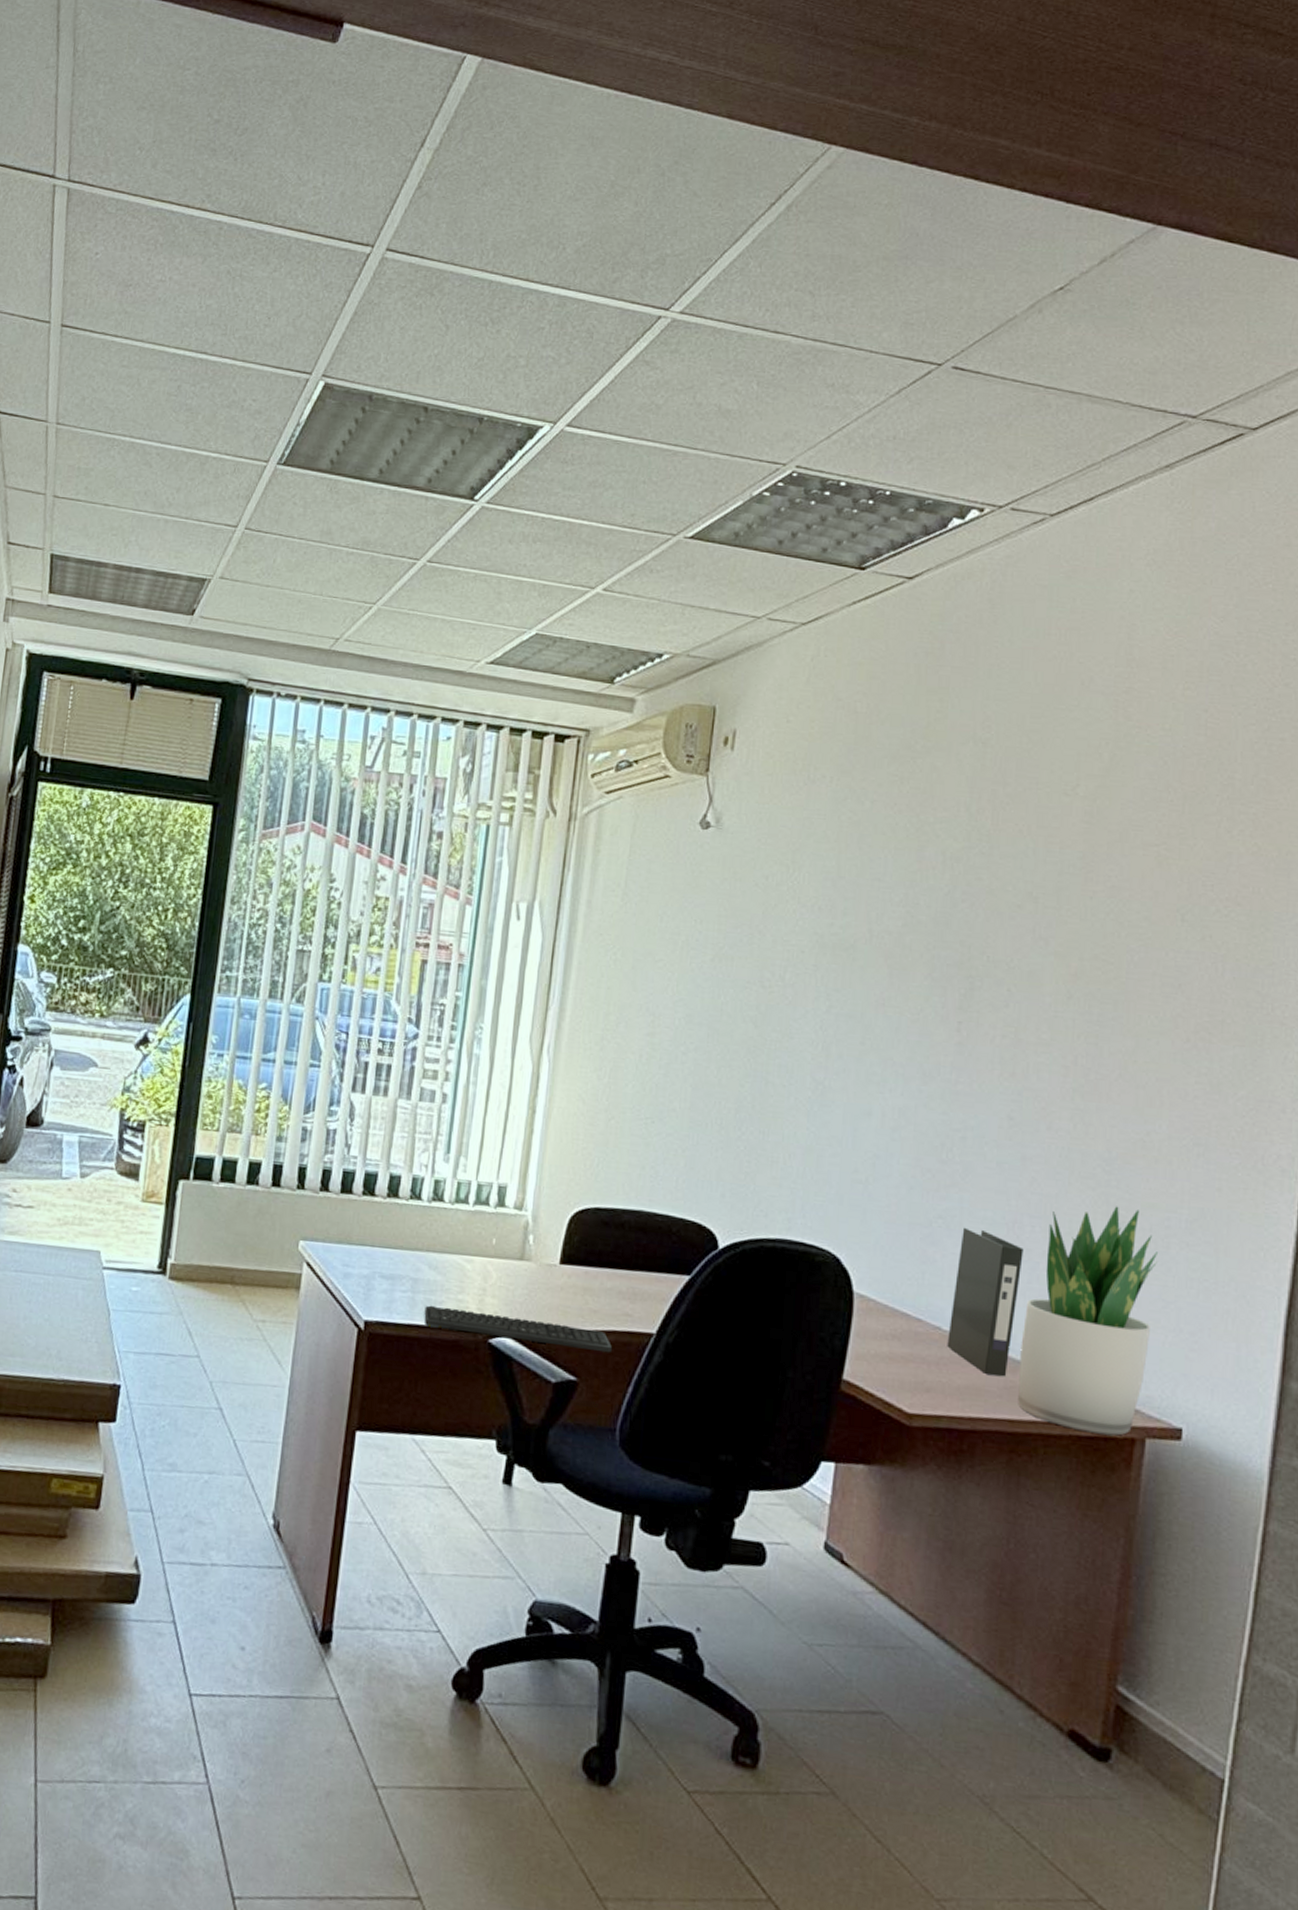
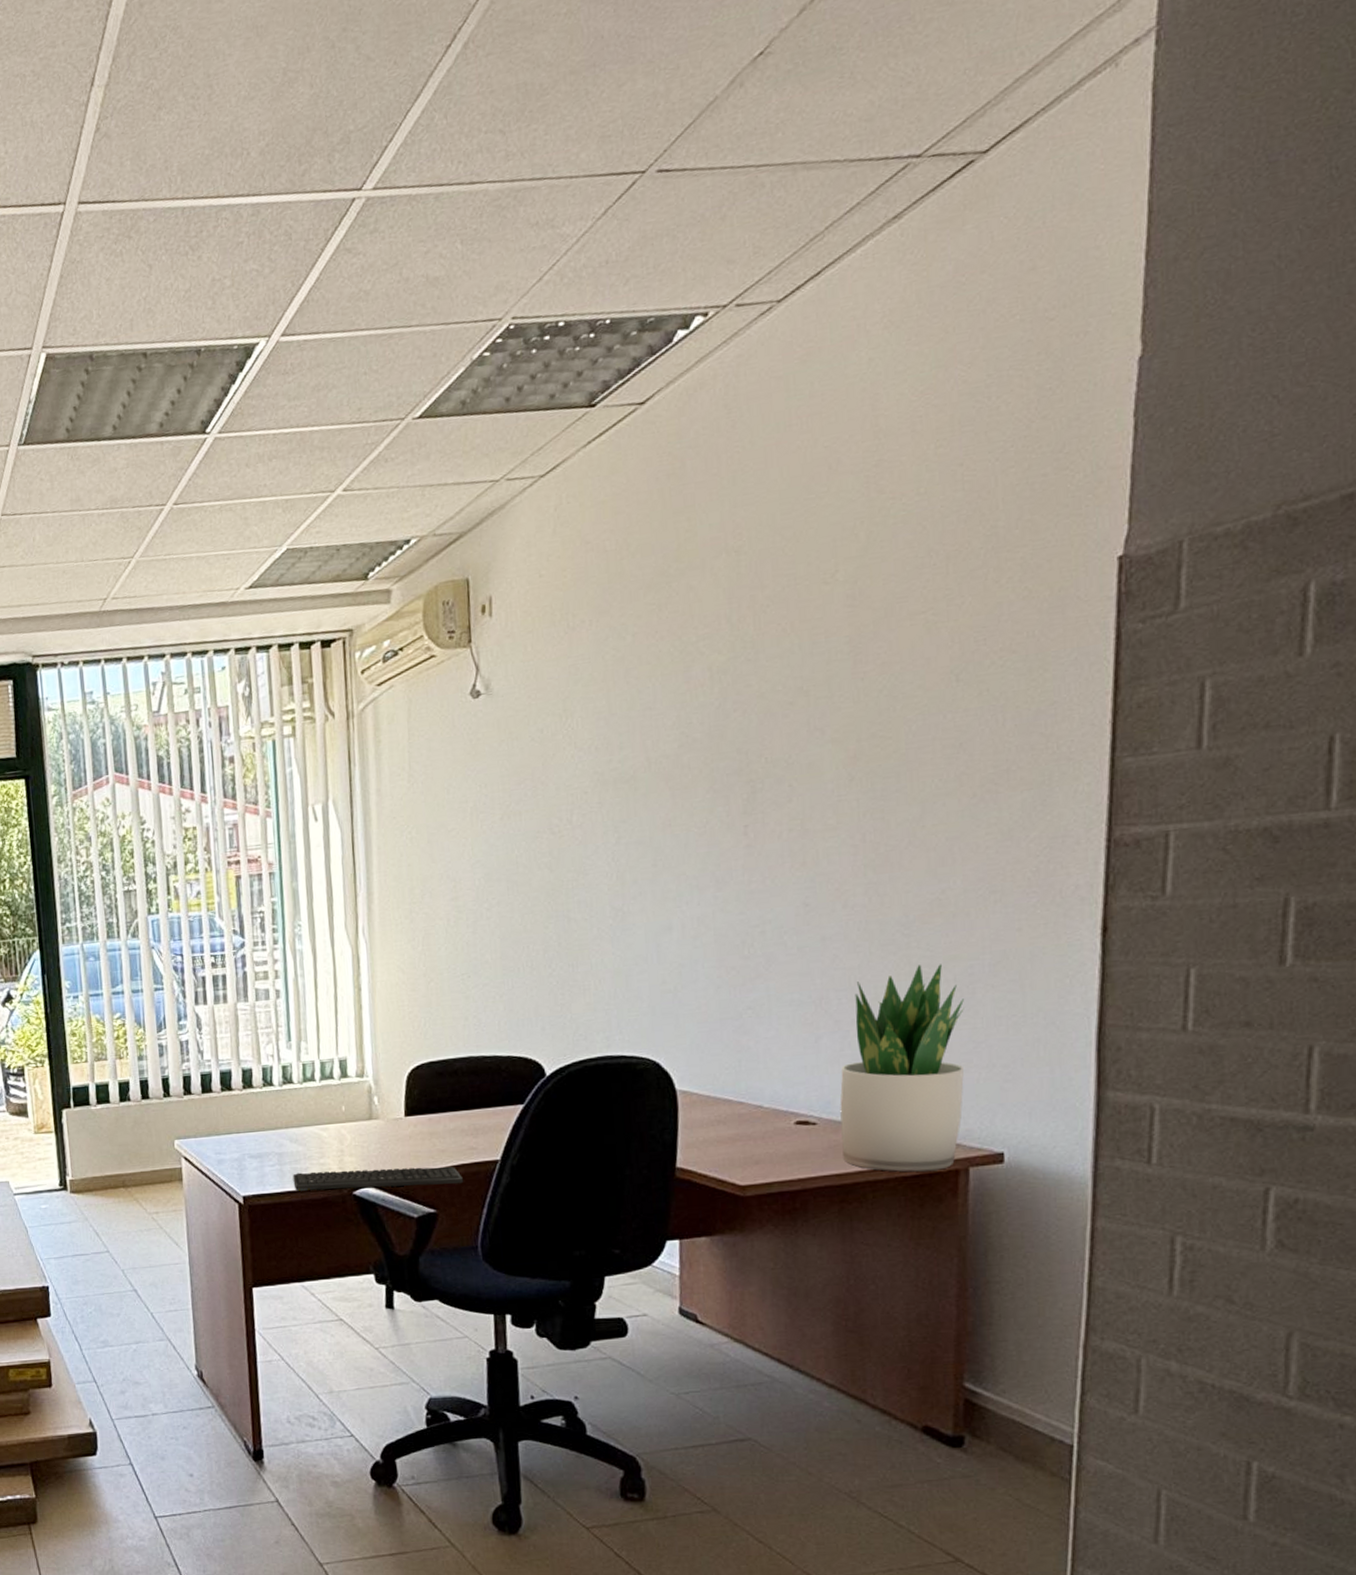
binder: present [947,1227,1024,1377] -> none [769,1012,833,1139]

